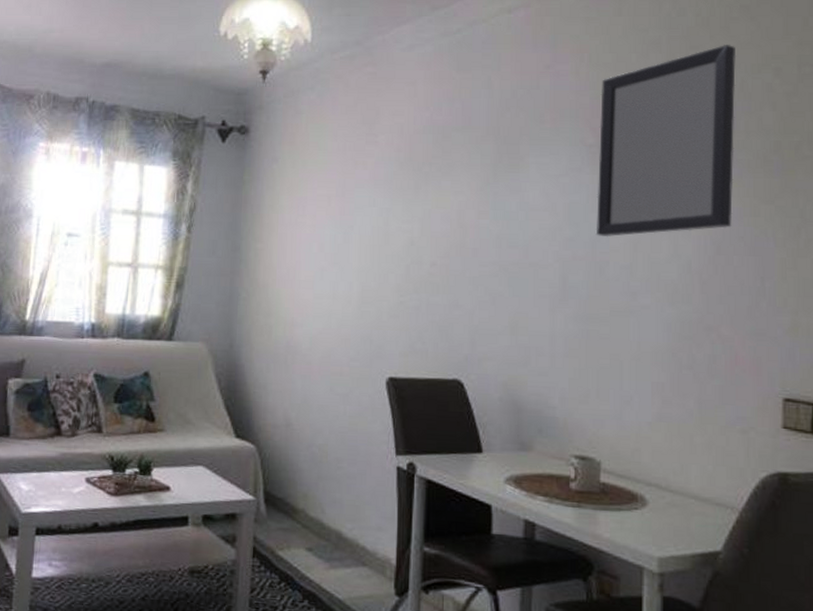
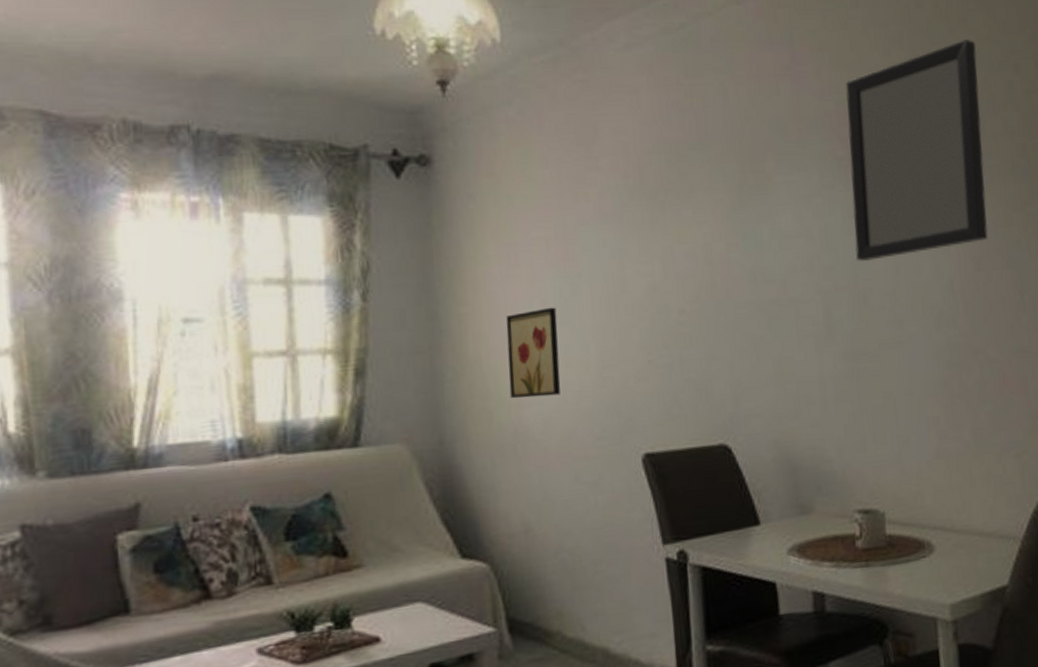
wall art: none [287,250,330,321] -> present [506,307,561,399]

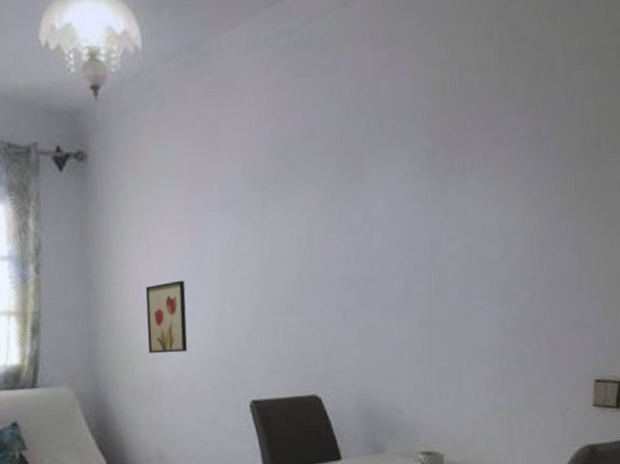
home mirror: present [845,40,988,262] -> none [435,34,563,244]

